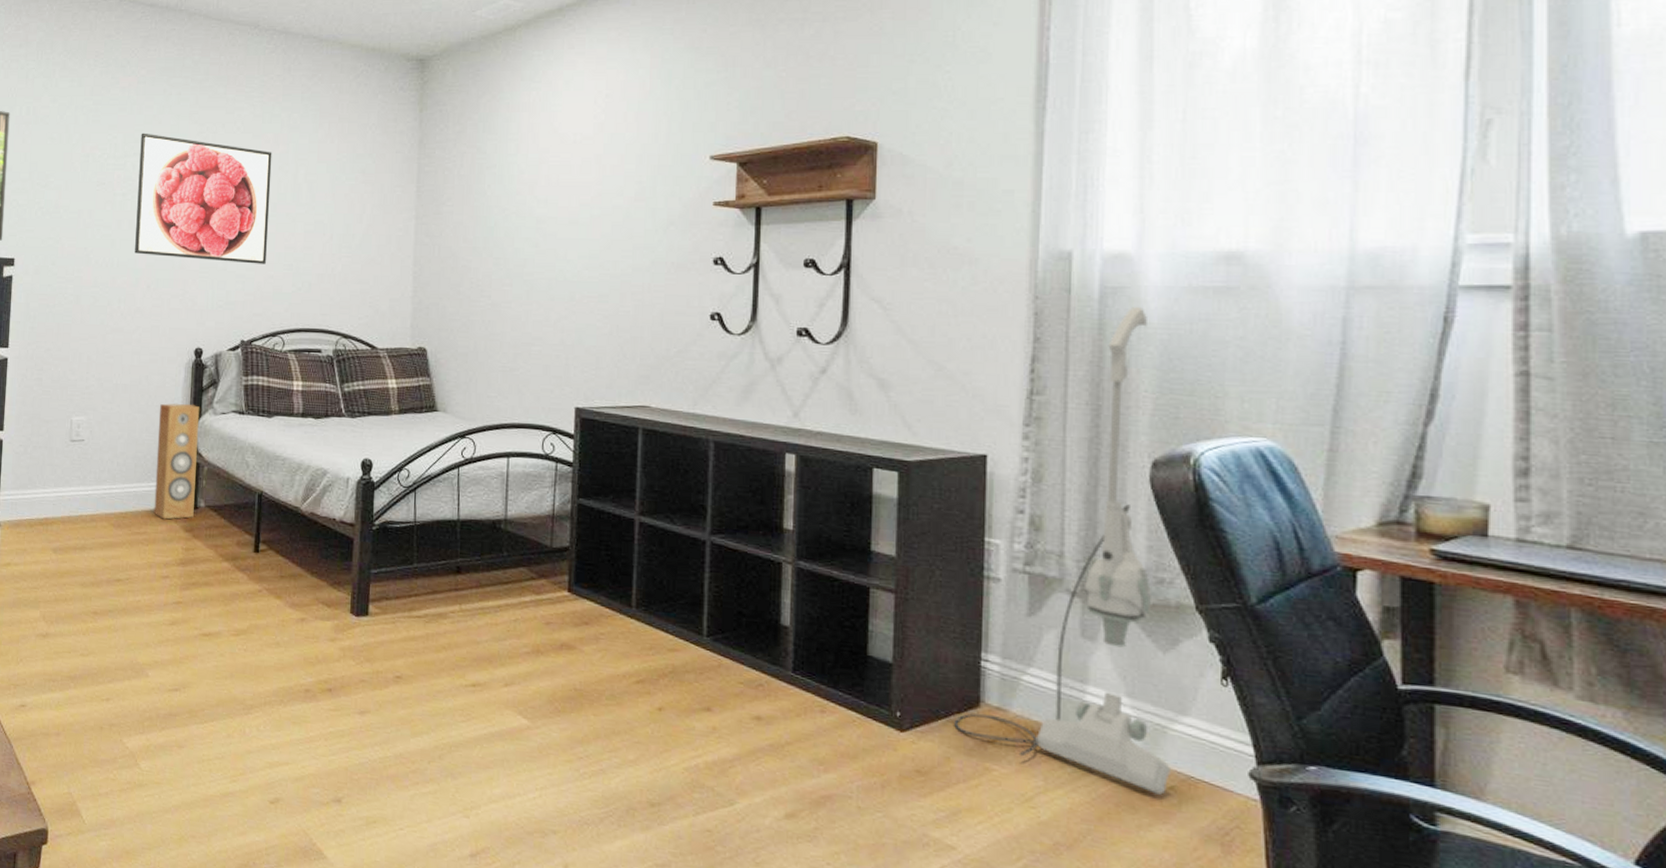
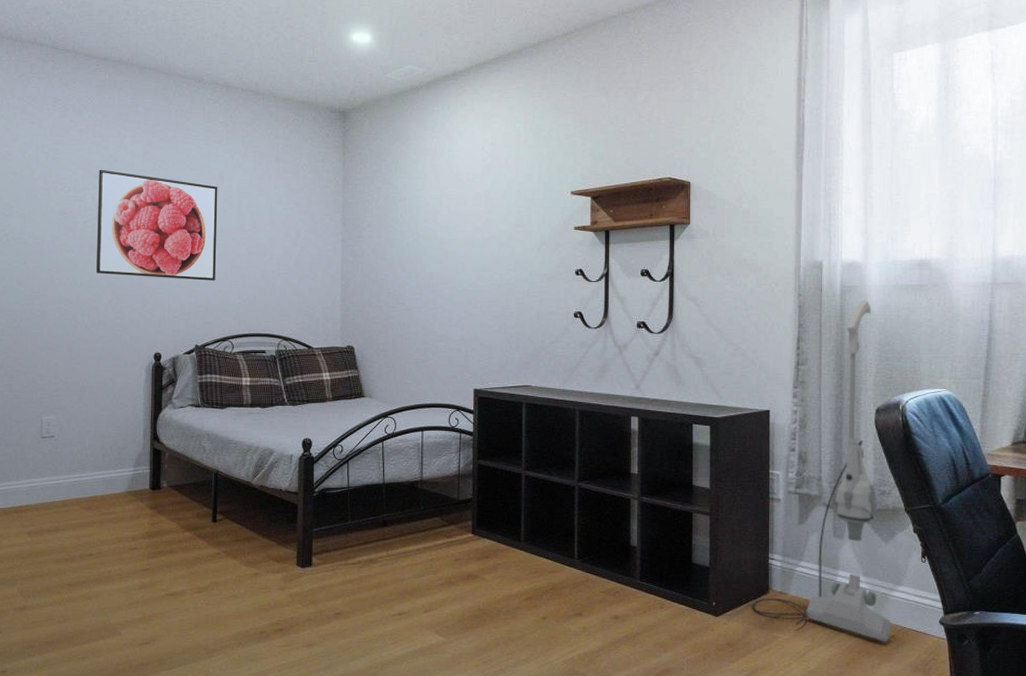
speaker: present [153,403,200,520] -> none [121,400,161,500]

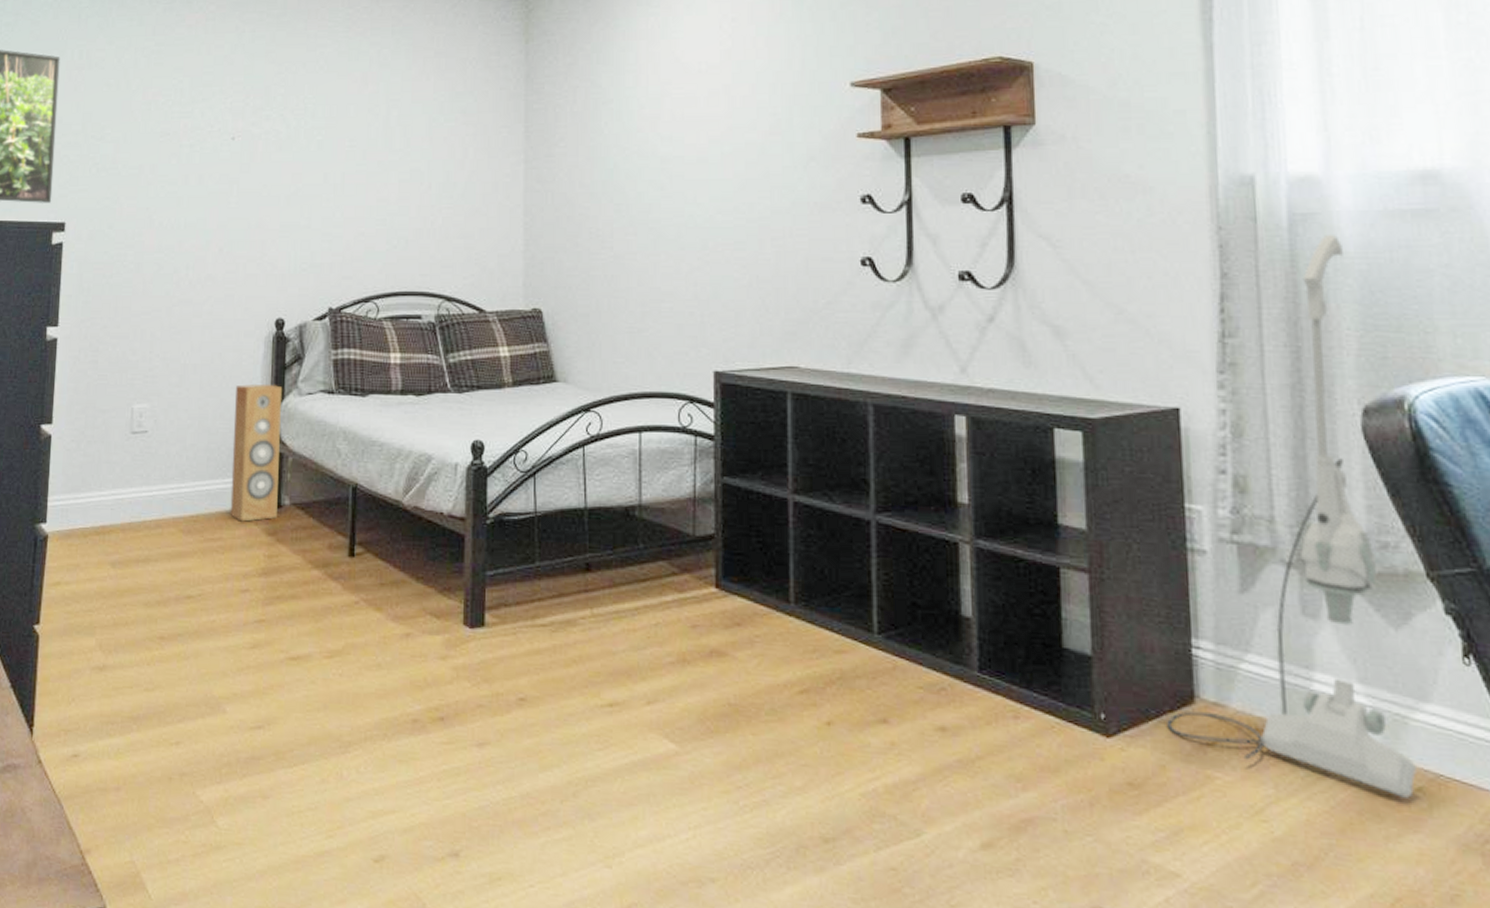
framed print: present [96,169,218,281] -> none [204,75,360,220]
speaker: none [121,400,161,500] -> present [230,383,283,522]

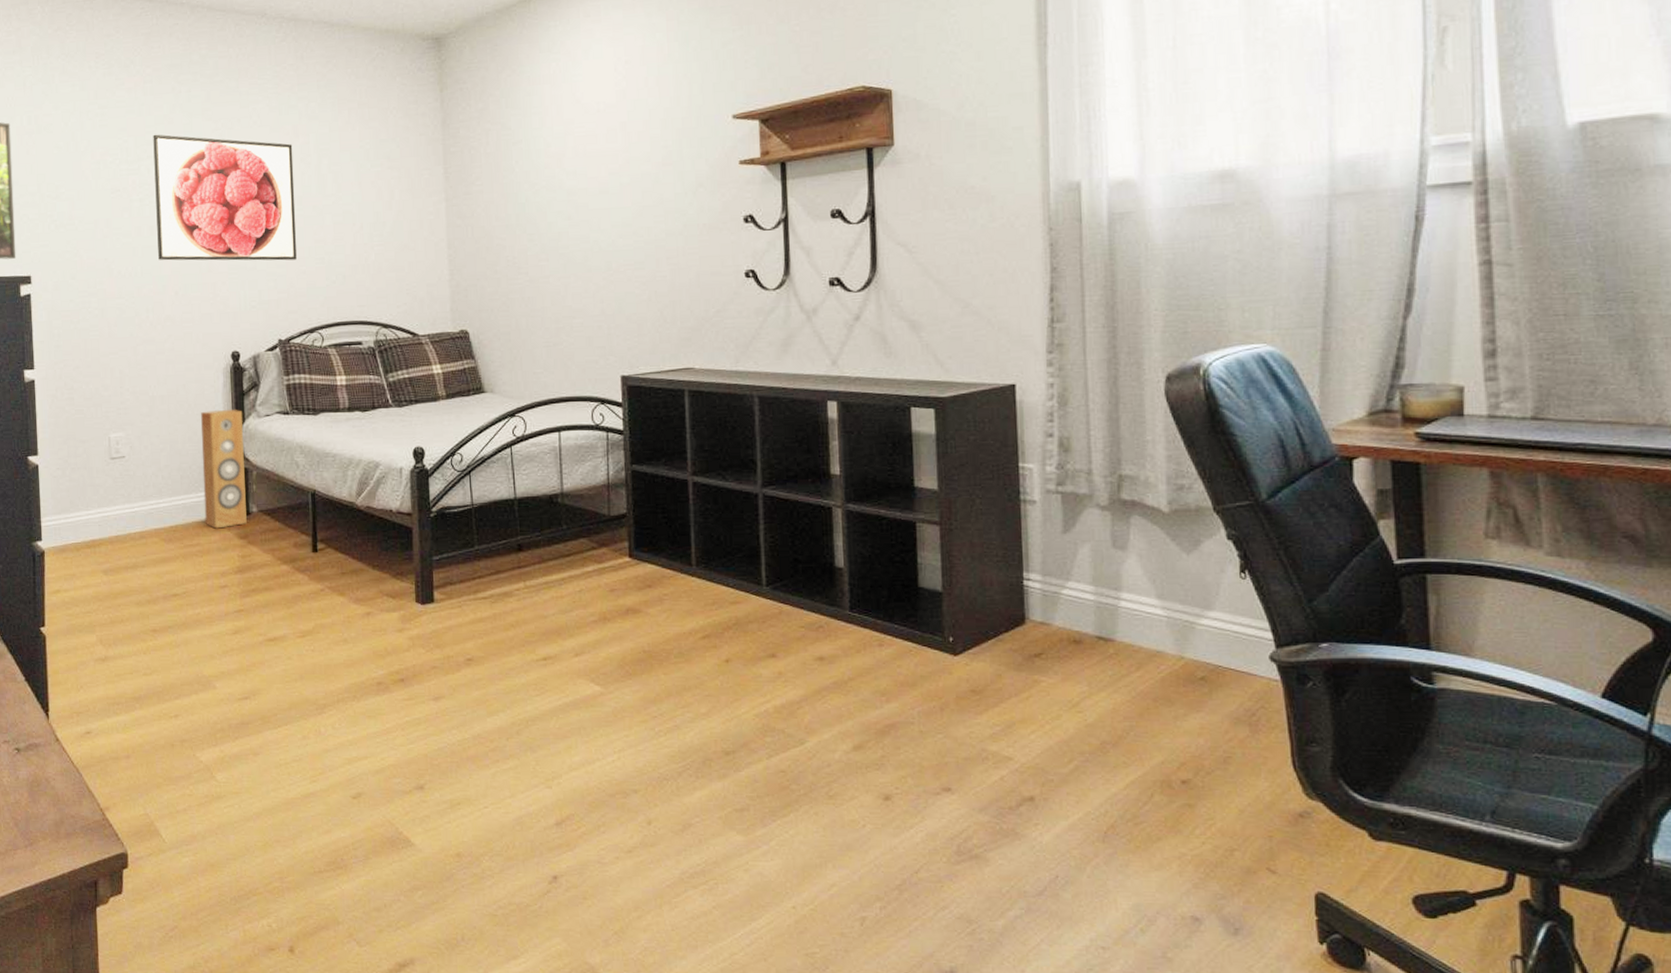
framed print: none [204,75,360,220] -> present [153,134,297,261]
vacuum cleaner: present [1167,235,1417,798] -> none [1003,230,1200,686]

